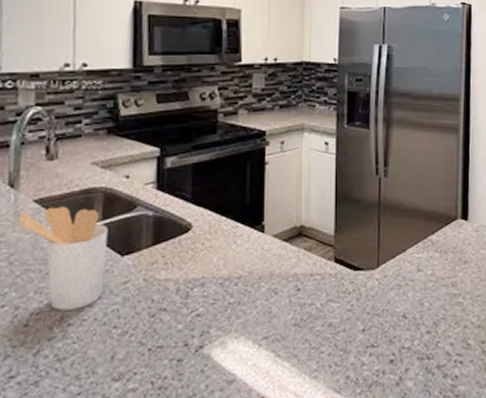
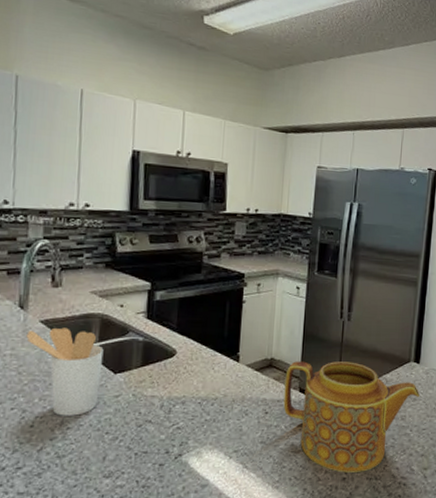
teapot: none [317,223,471,354] -> present [283,361,420,473]

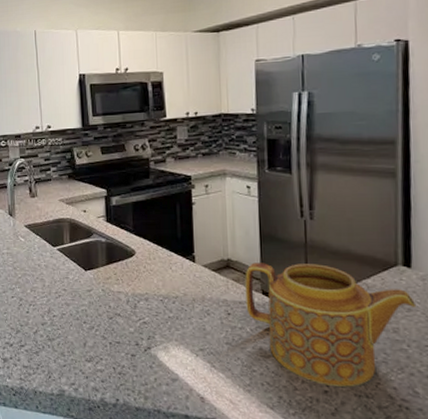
utensil holder: present [26,327,104,416] -> none [16,231,75,306]

